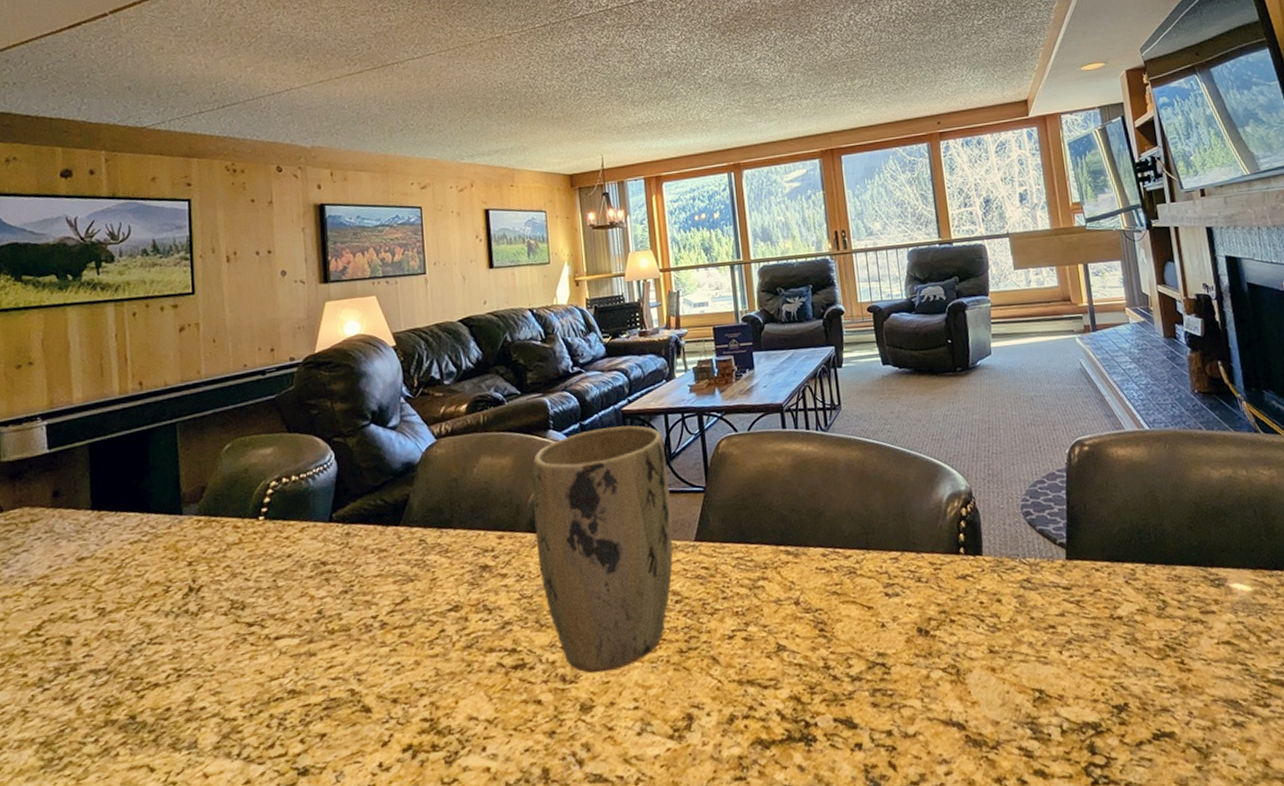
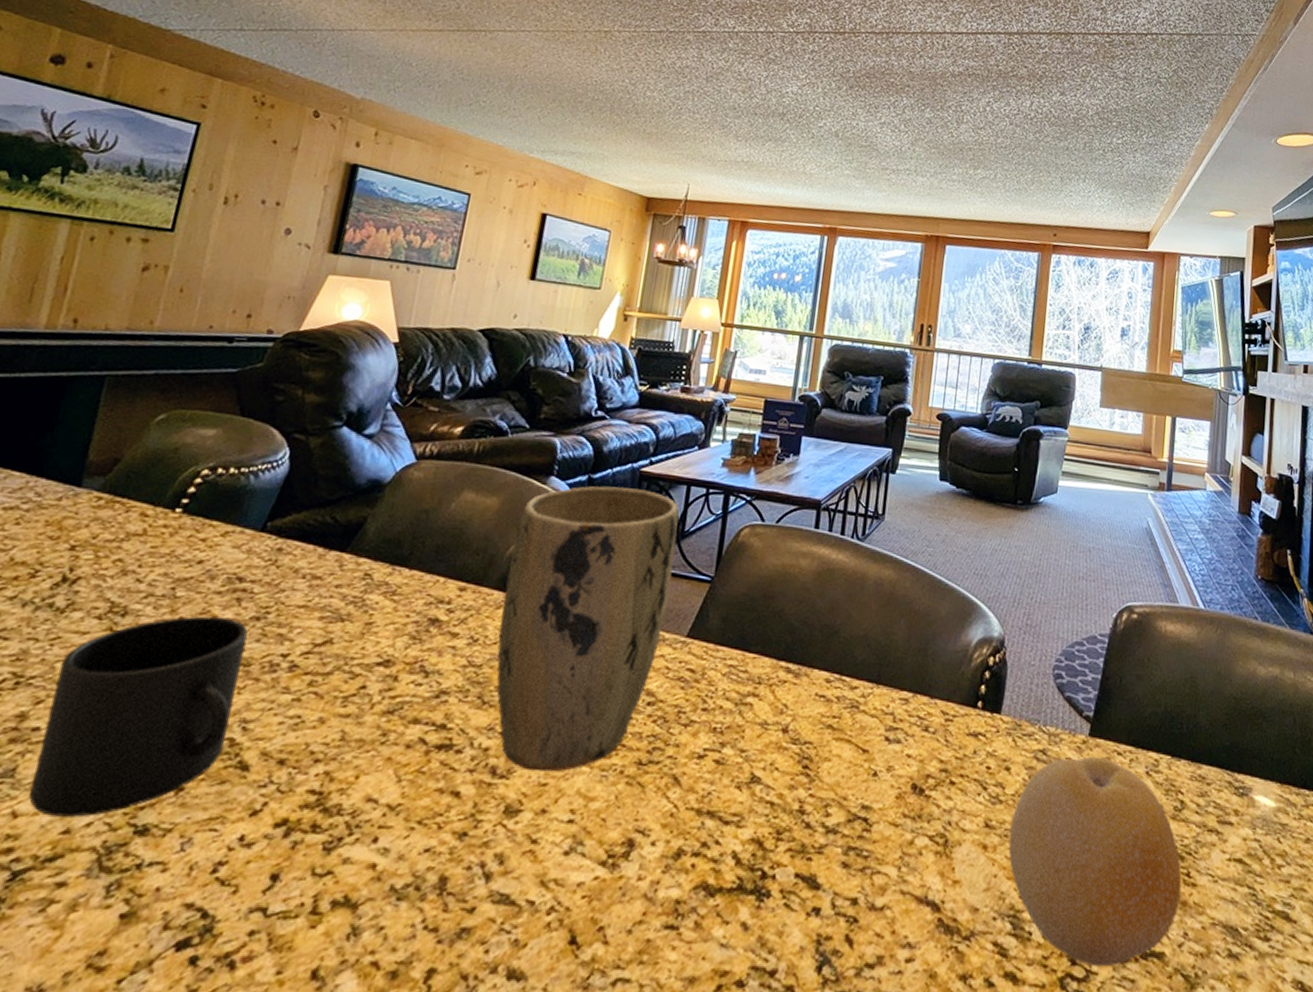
mug: none [207,595,347,773] -> present [29,616,248,818]
fruit: none [1011,575,1180,753] -> present [1008,756,1182,967]

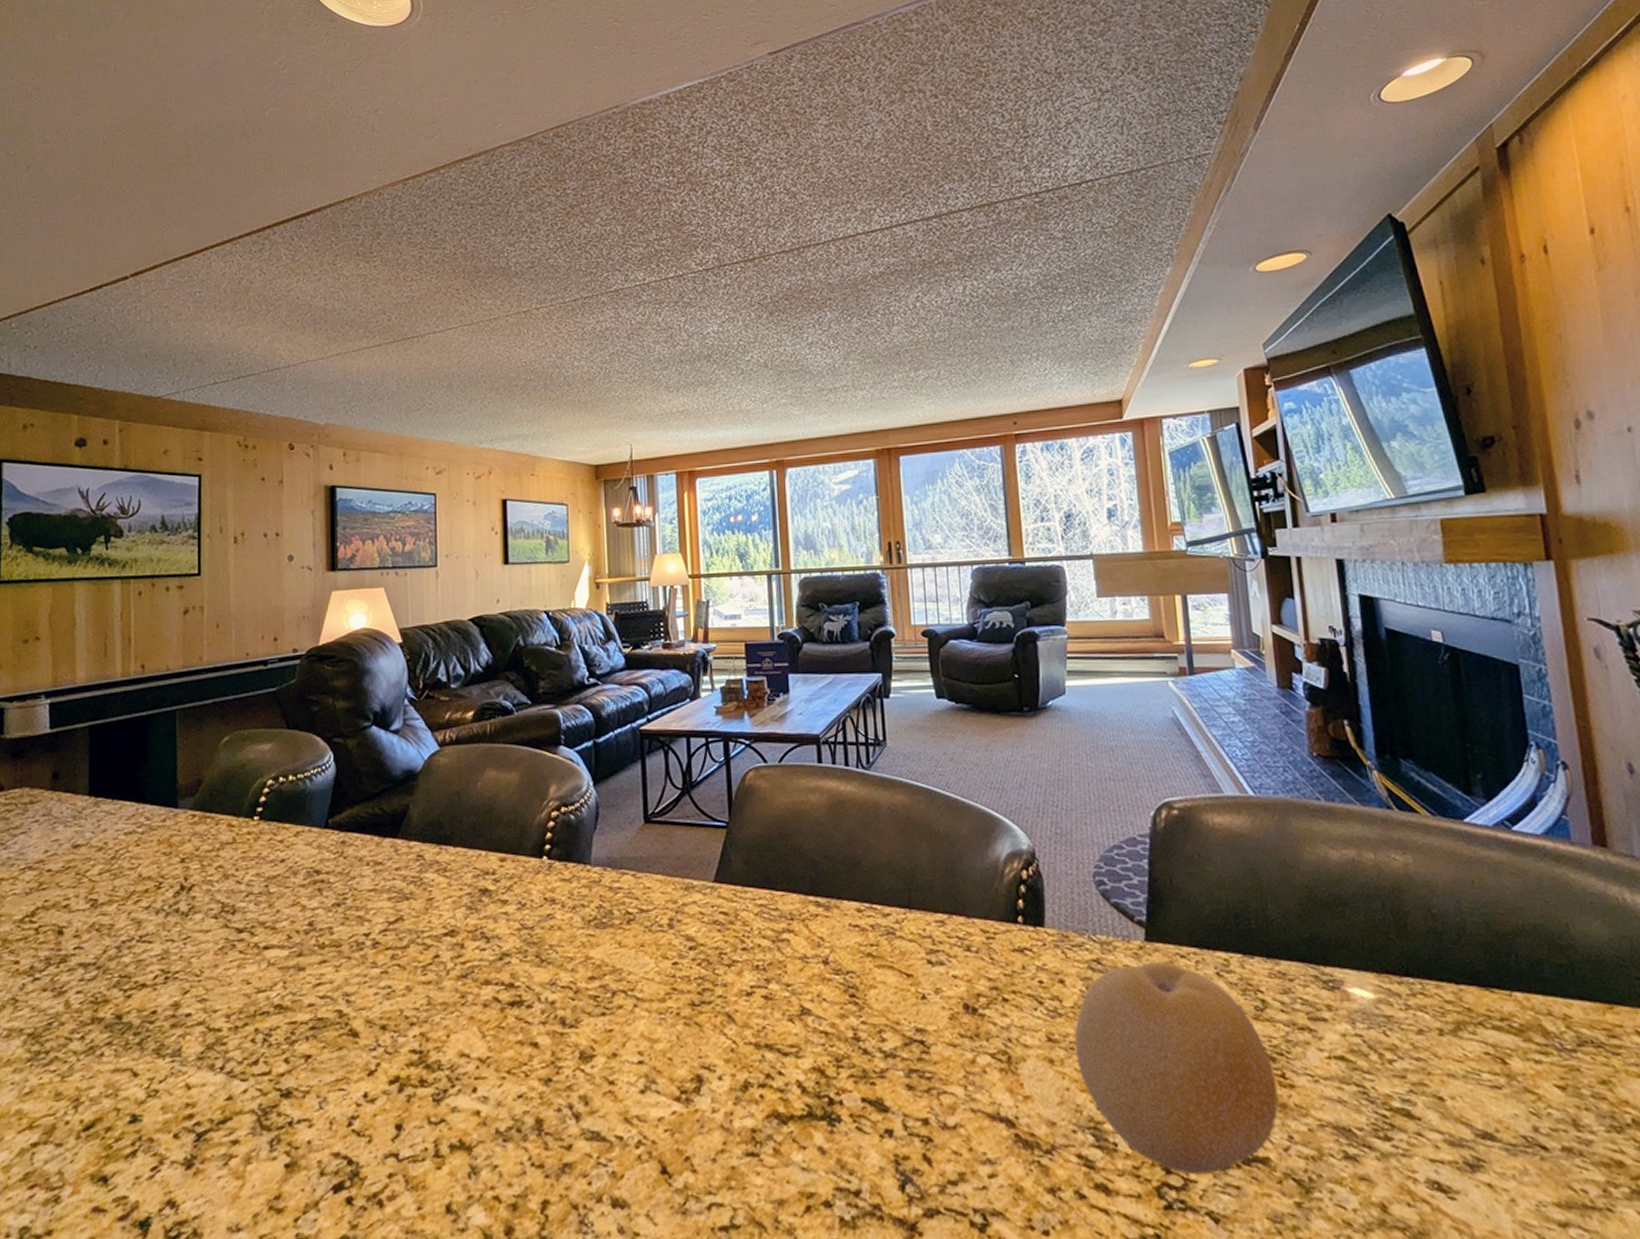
mug: present [29,616,248,818] -> none [196,906,334,1086]
plant pot: present [496,486,679,772] -> none [539,747,690,1019]

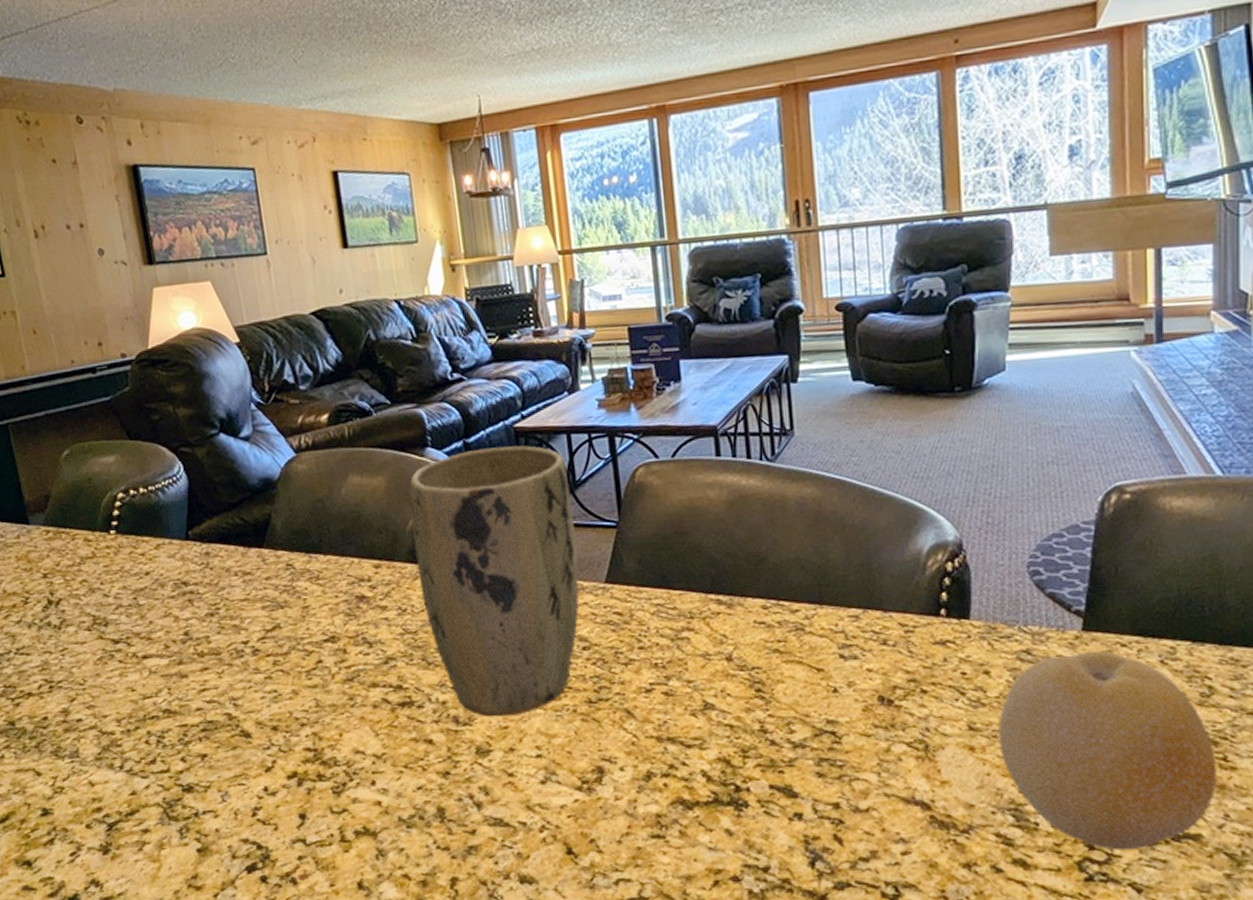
plant pot: none [539,747,690,1019] -> present [409,445,580,717]

